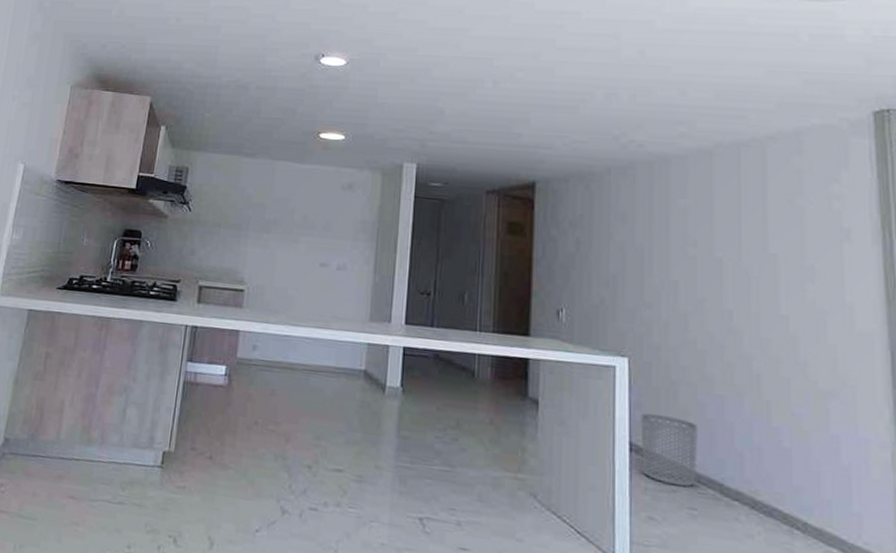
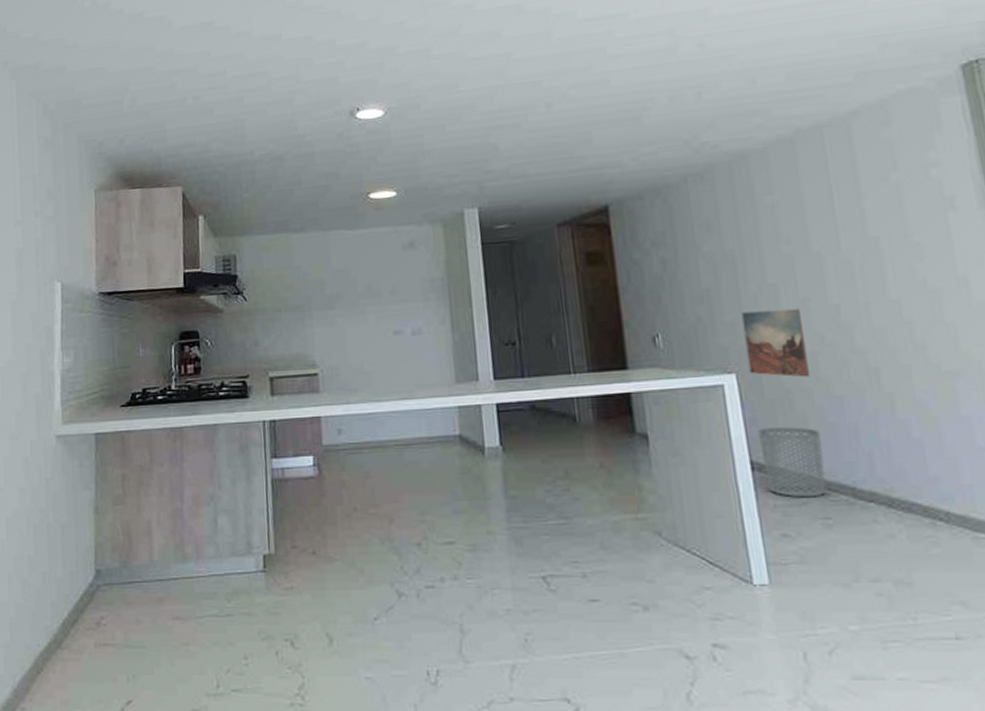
wall art: none [641,302,696,373] -> present [741,308,810,378]

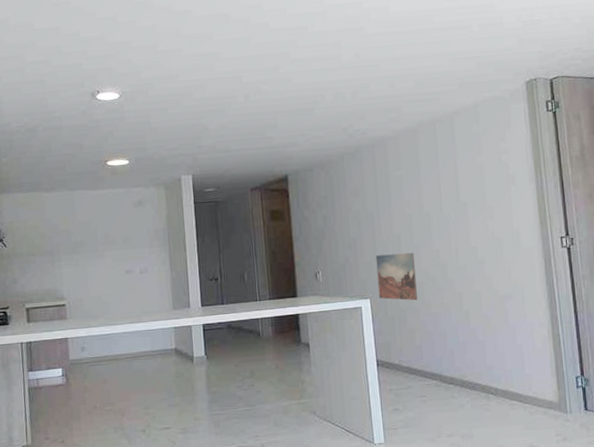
waste bin: present [758,427,826,498] -> none [382,335,424,384]

